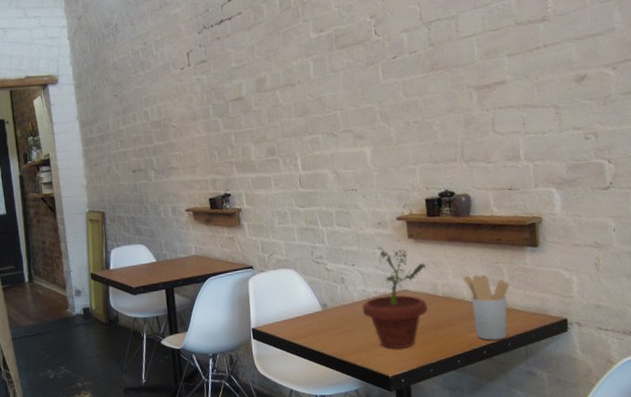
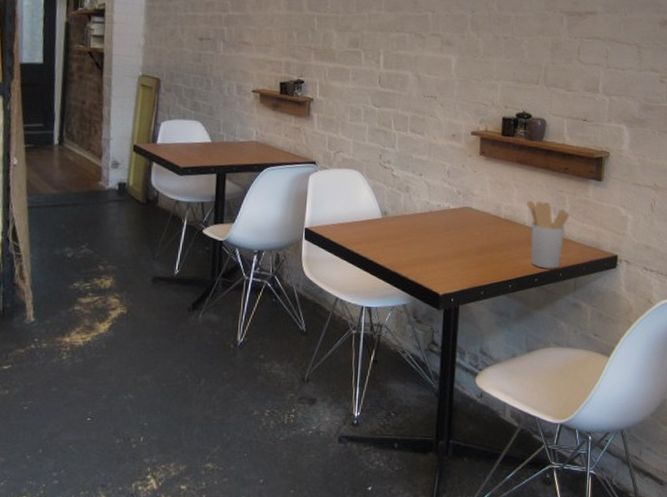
potted plant: present [362,247,429,349] -> none [422,159,494,268]

